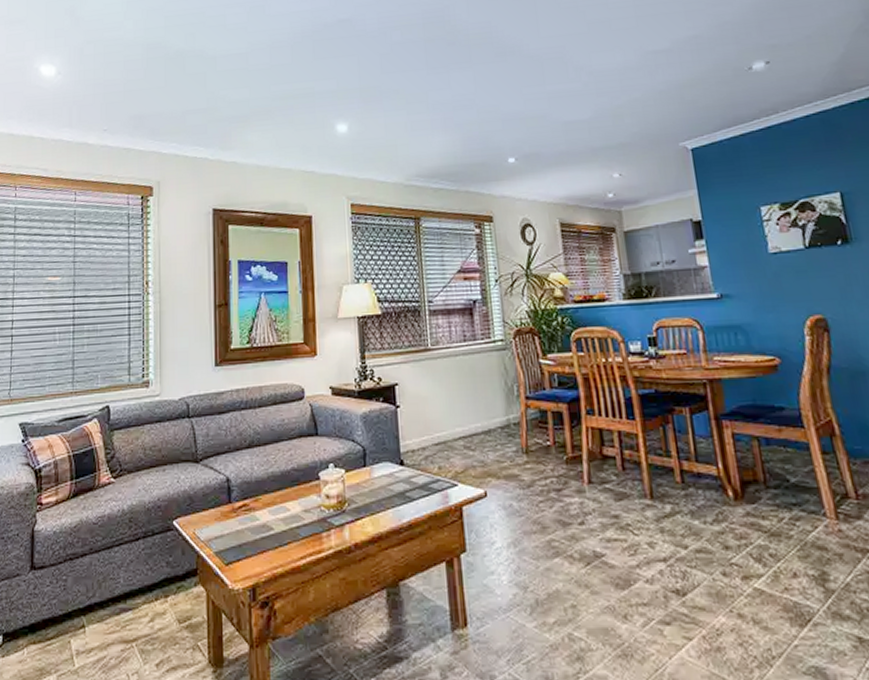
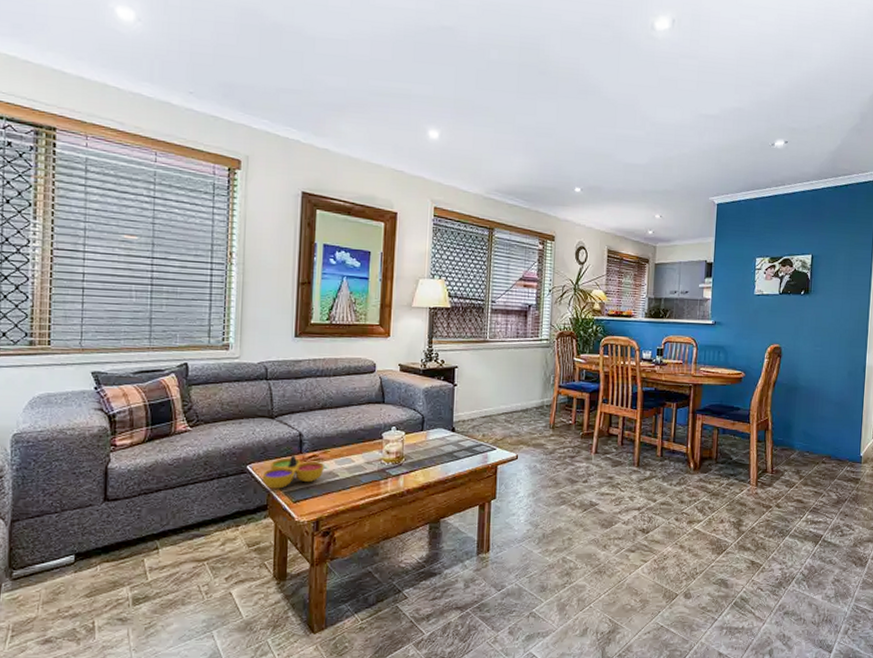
decorative bowl: none [190,505,257,548] -> present [262,455,324,489]

